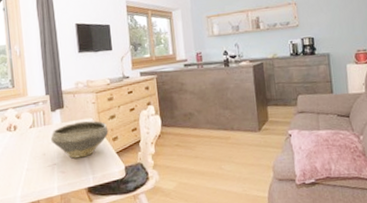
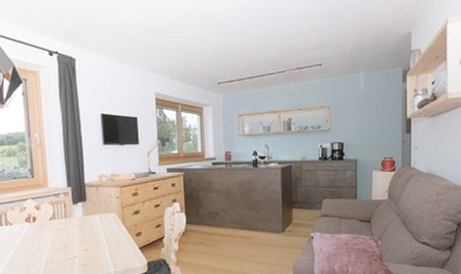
bowl: present [51,120,109,159] -> none [72,215,132,252]

